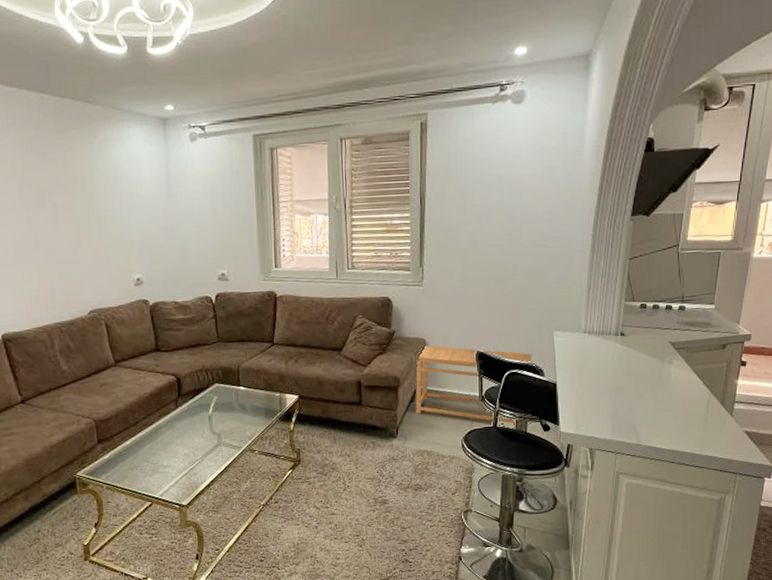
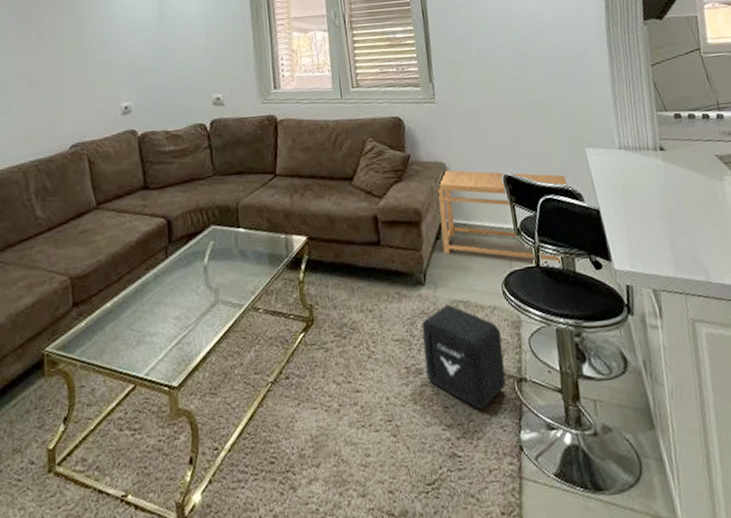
air purifier: none [390,453,456,530] -> present [421,304,506,410]

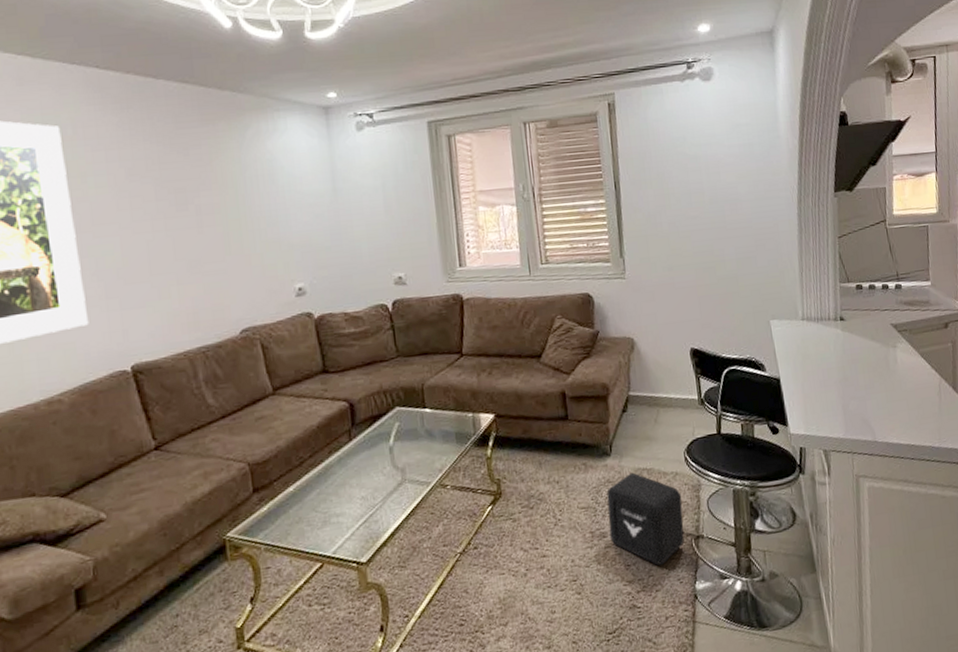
side table: present [437,170,568,262] -> none [625,344,751,429]

